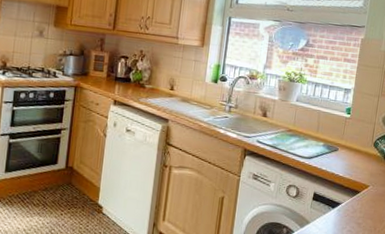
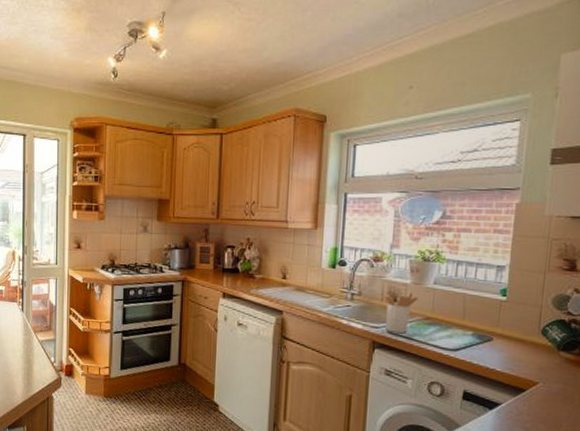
utensil holder: none [256,107,284,143] -> present [384,291,419,334]

